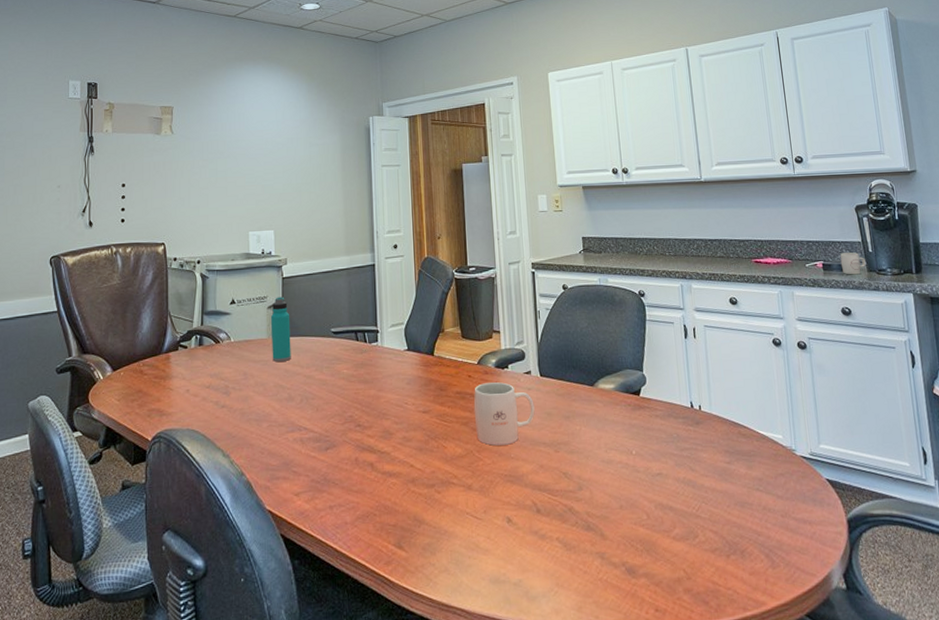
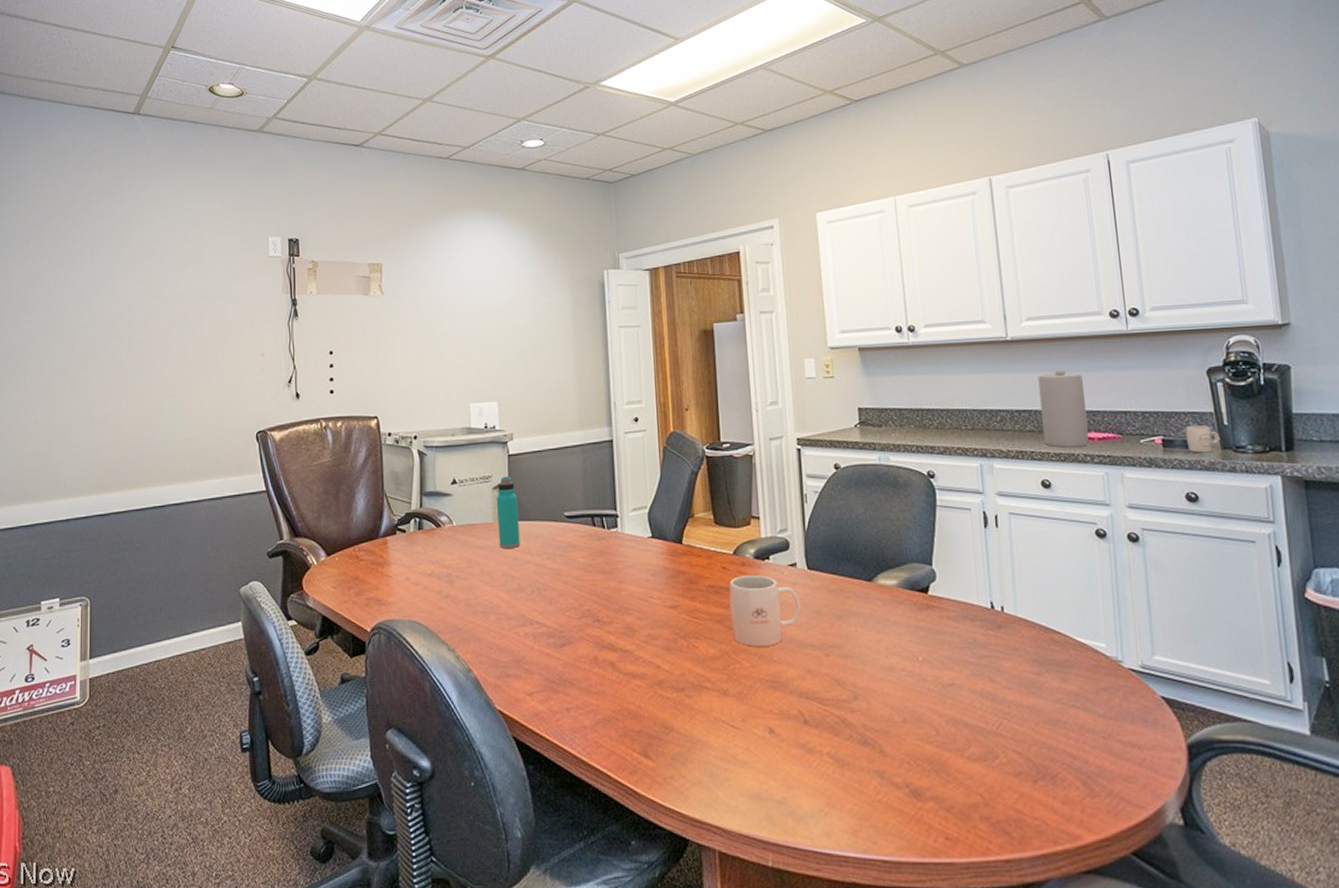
paper towel holder: none [726,206,766,271] -> present [1038,370,1089,448]

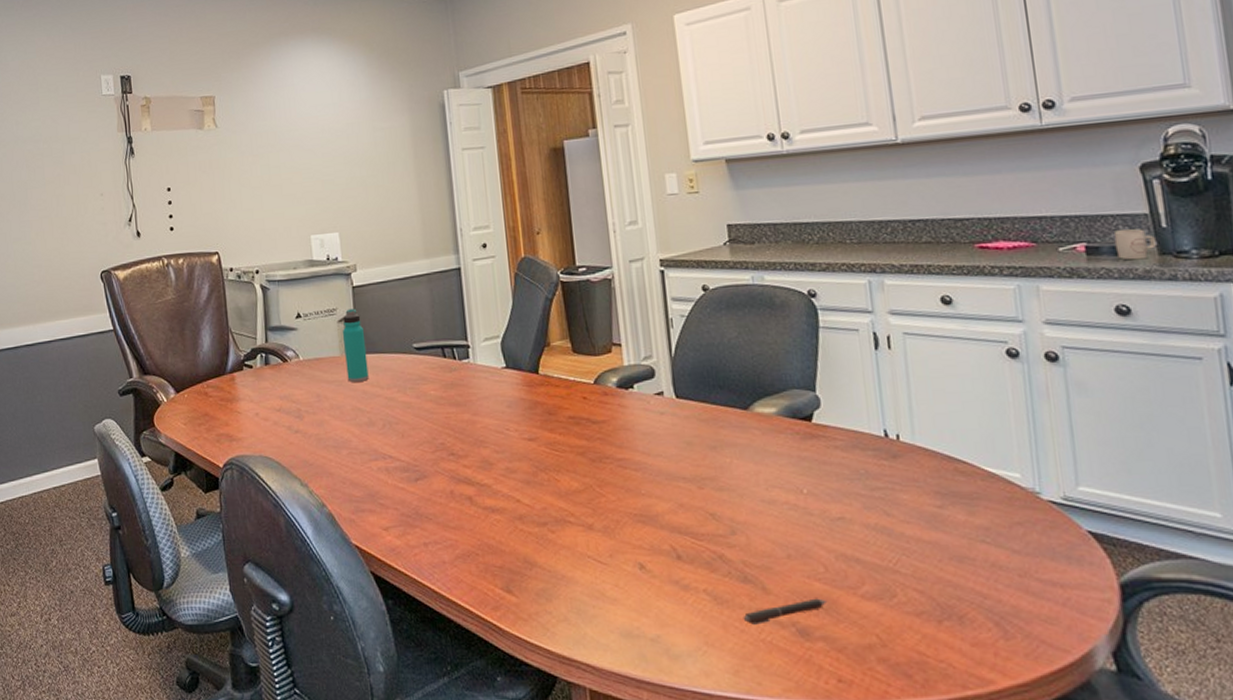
mug: present [728,575,802,647] -> none [590,405,671,480]
pen: none [862,760,938,788] -> present [743,598,828,626]
paper towel holder: present [1038,370,1089,448] -> none [934,173,997,260]

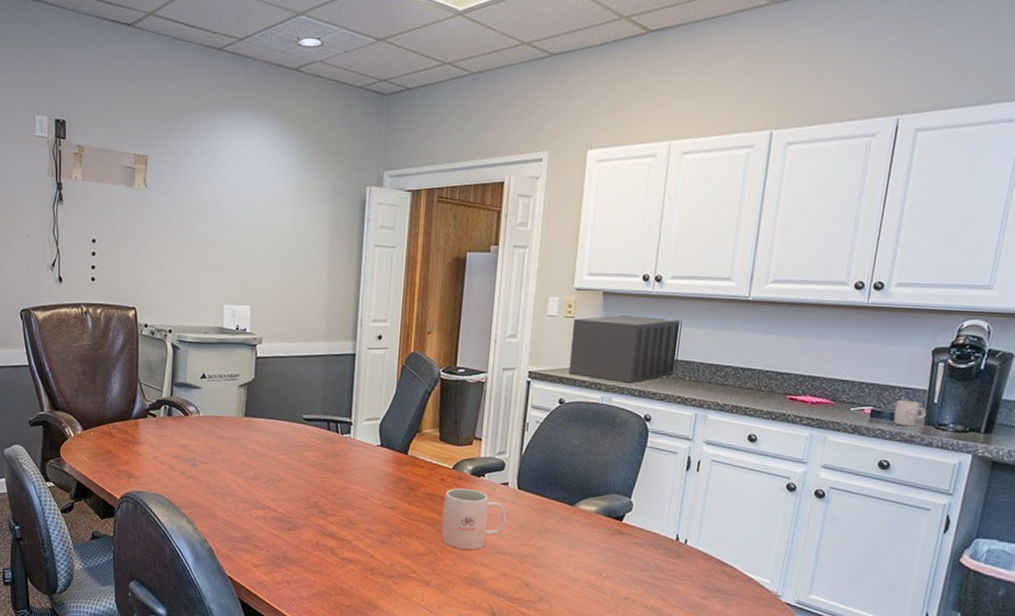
water bottle: present [342,308,369,382] -> none [240,376,262,442]
mug: none [590,405,671,480] -> present [441,488,507,550]
microwave: none [699,177,833,258] -> present [568,315,682,383]

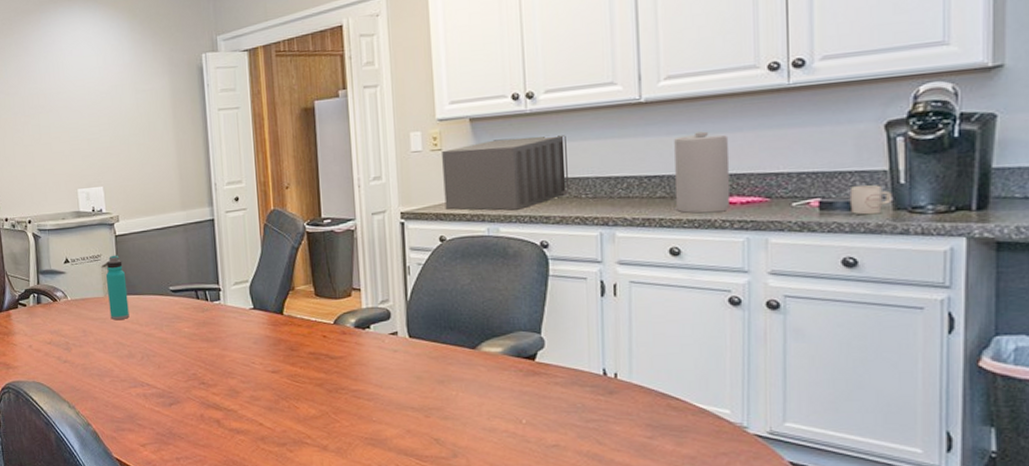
water bottle: none [240,376,262,442] -> present [105,255,130,320]
mug: present [441,488,507,550] -> none [329,343,402,408]
paper towel holder: none [760,334,812,408] -> present [674,131,731,214]

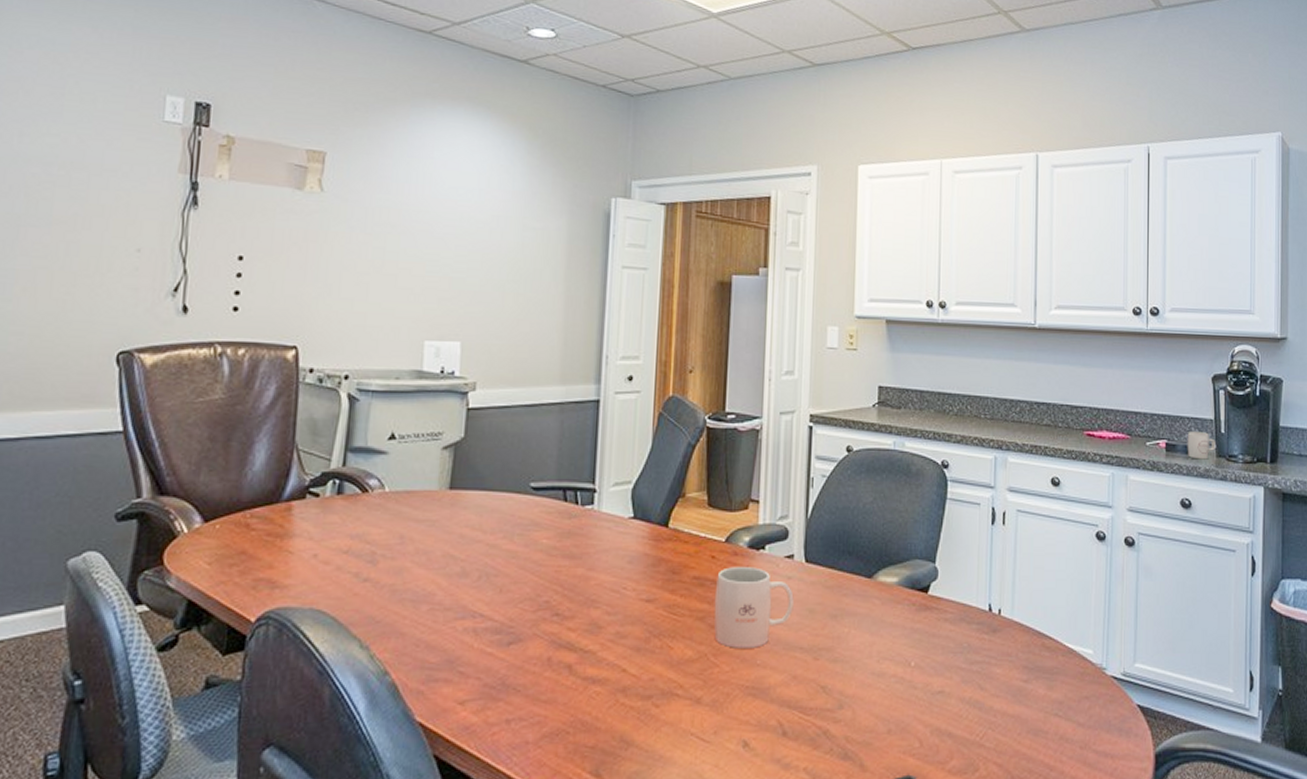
water bottle: present [105,255,130,320] -> none [443,434,474,523]
mug: none [329,343,402,408] -> present [713,567,794,648]
microwave: present [442,135,569,211] -> none [855,346,971,424]
paper towel holder: present [674,131,731,214] -> none [1059,364,1102,445]

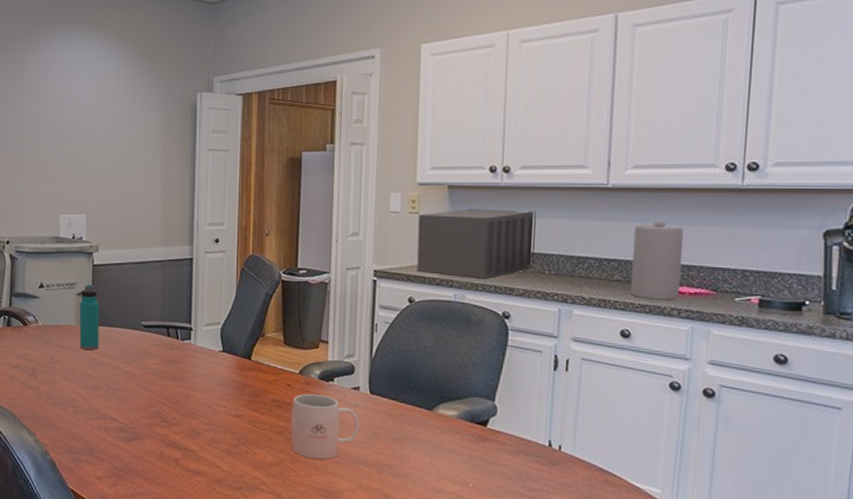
water bottle: none [443,434,474,523] -> present [79,284,100,350]
microwave: none [855,346,971,424] -> present [417,209,536,279]
paper towel holder: none [1059,364,1102,445] -> present [631,222,684,300]
mug: present [1187,432,1216,460] -> none [785,288,824,317]

